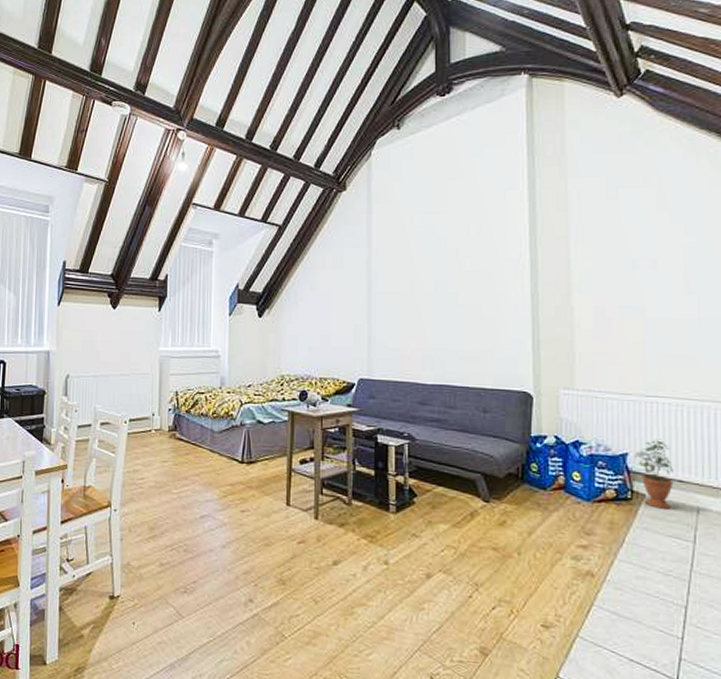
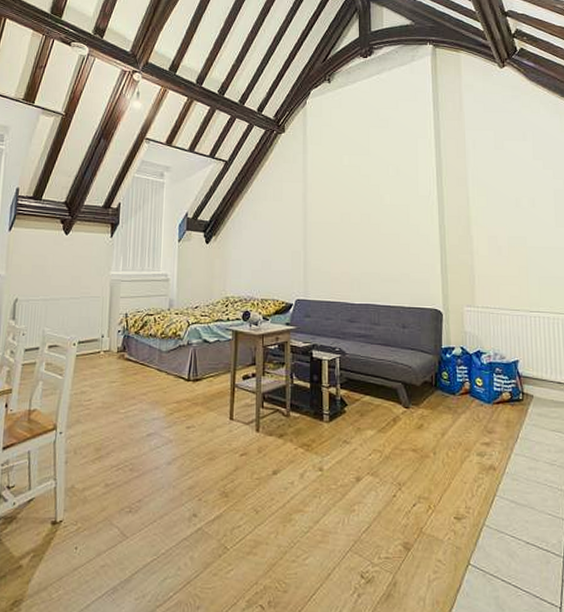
potted plant: present [634,438,674,509] -> none [523,347,554,407]

